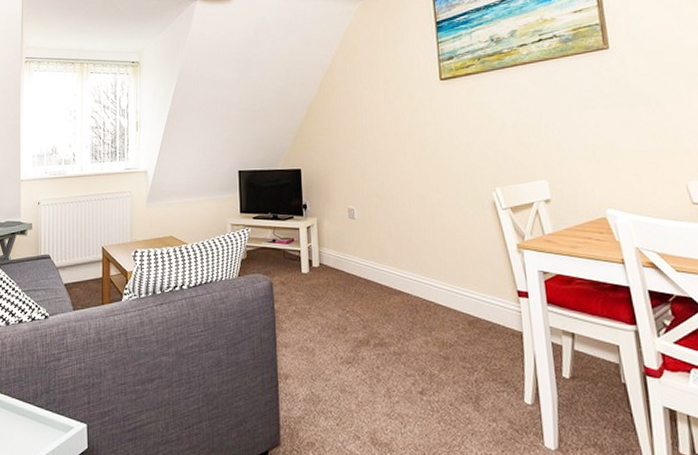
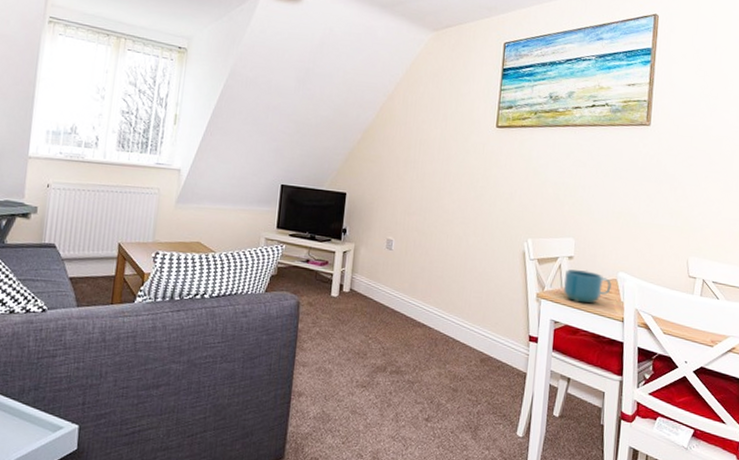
cup: none [544,212,602,248] -> present [563,269,612,304]

